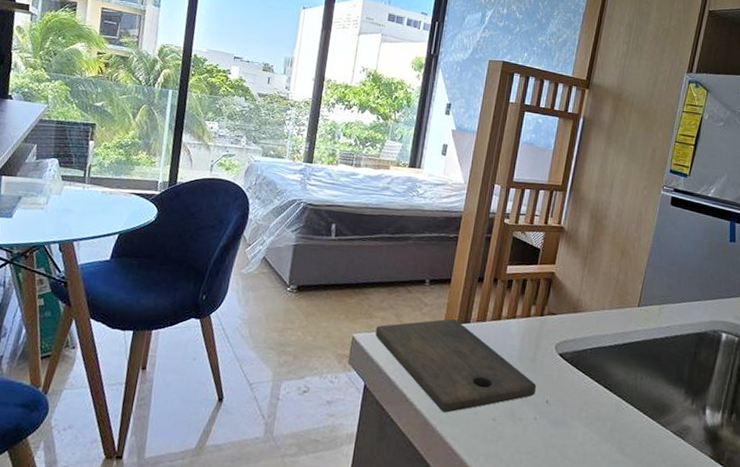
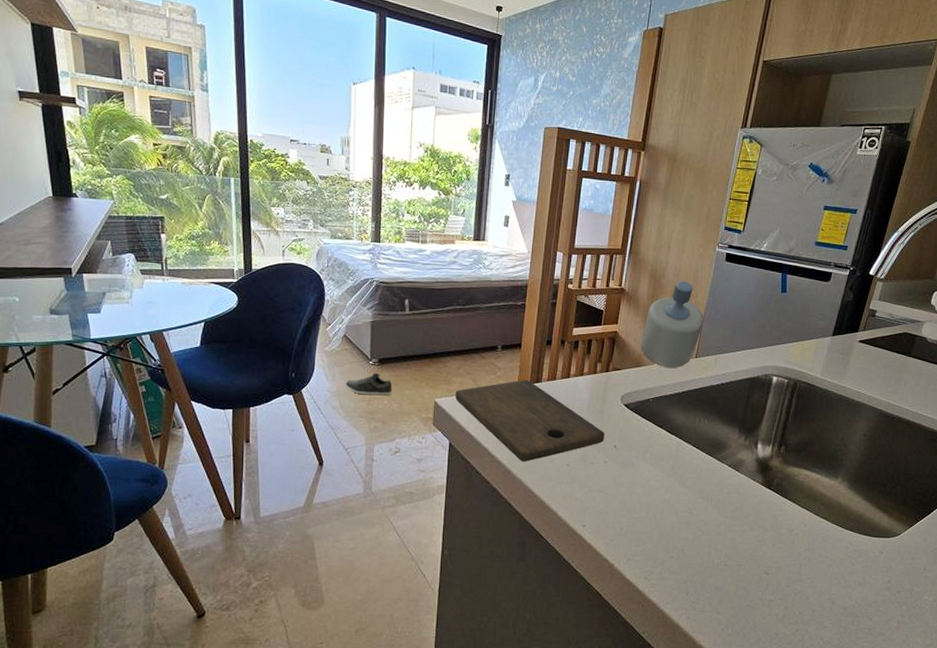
shoe: none [258,300,309,327] -> present [345,372,393,396]
soap dispenser: none [578,223,648,317] -> present [640,281,704,369]

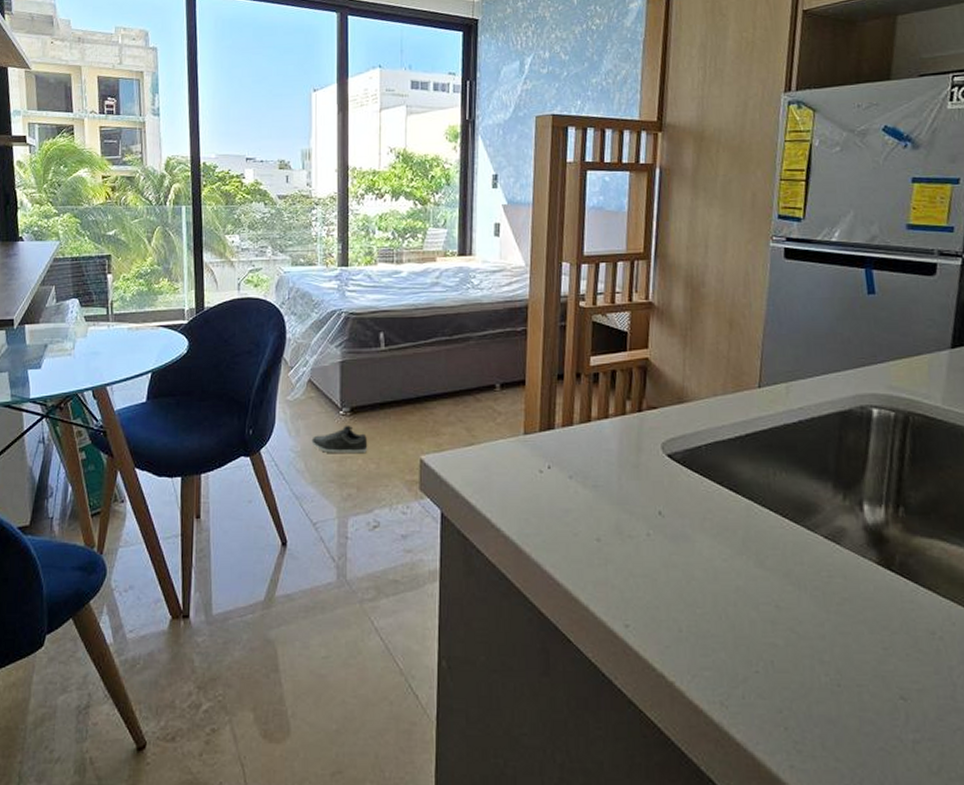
cutting board: present [455,380,605,462] -> none [446,427,645,537]
soap dispenser: present [640,281,704,369] -> none [680,288,765,404]

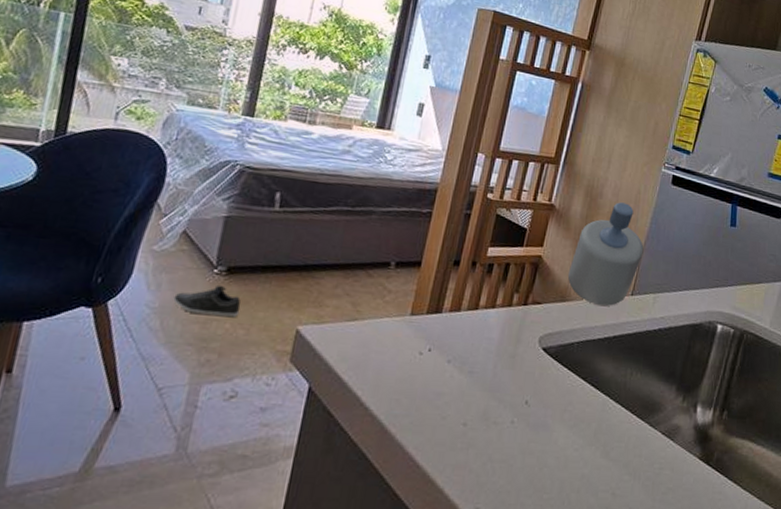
soap dispenser: none [680,288,765,404] -> present [567,202,644,307]

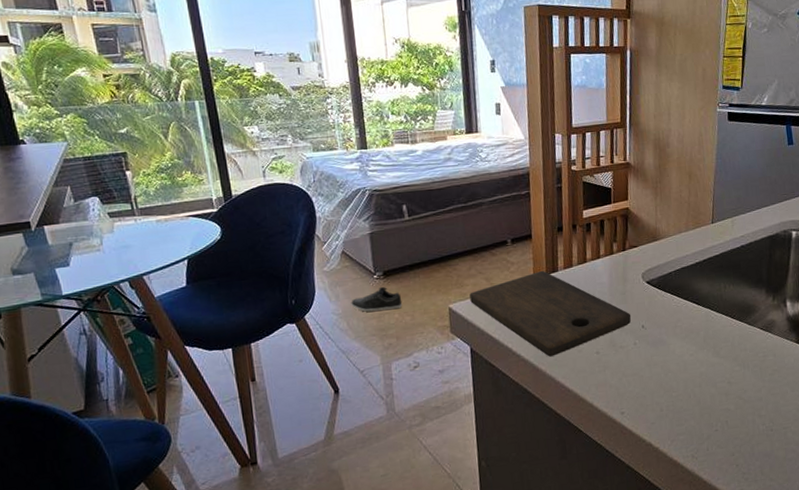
cutting board: none [325,308,516,418] -> present [469,271,632,357]
soap dispenser: present [567,202,644,307] -> none [654,146,715,238]

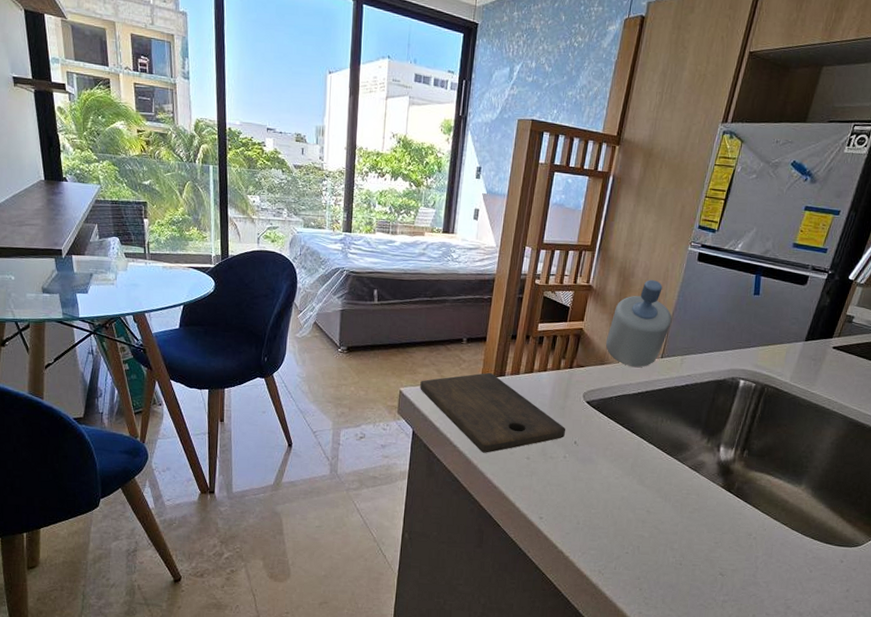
shoe: present [351,286,403,312] -> none [314,360,360,383]
soap dispenser: none [654,146,715,238] -> present [605,280,672,368]

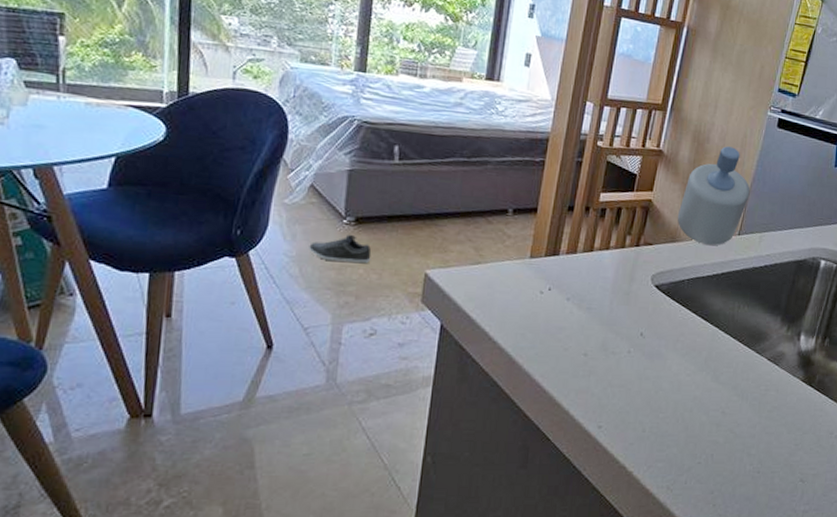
shoe: none [314,360,360,383] -> present [309,234,372,264]
cutting board: present [420,373,566,453] -> none [451,251,631,350]

